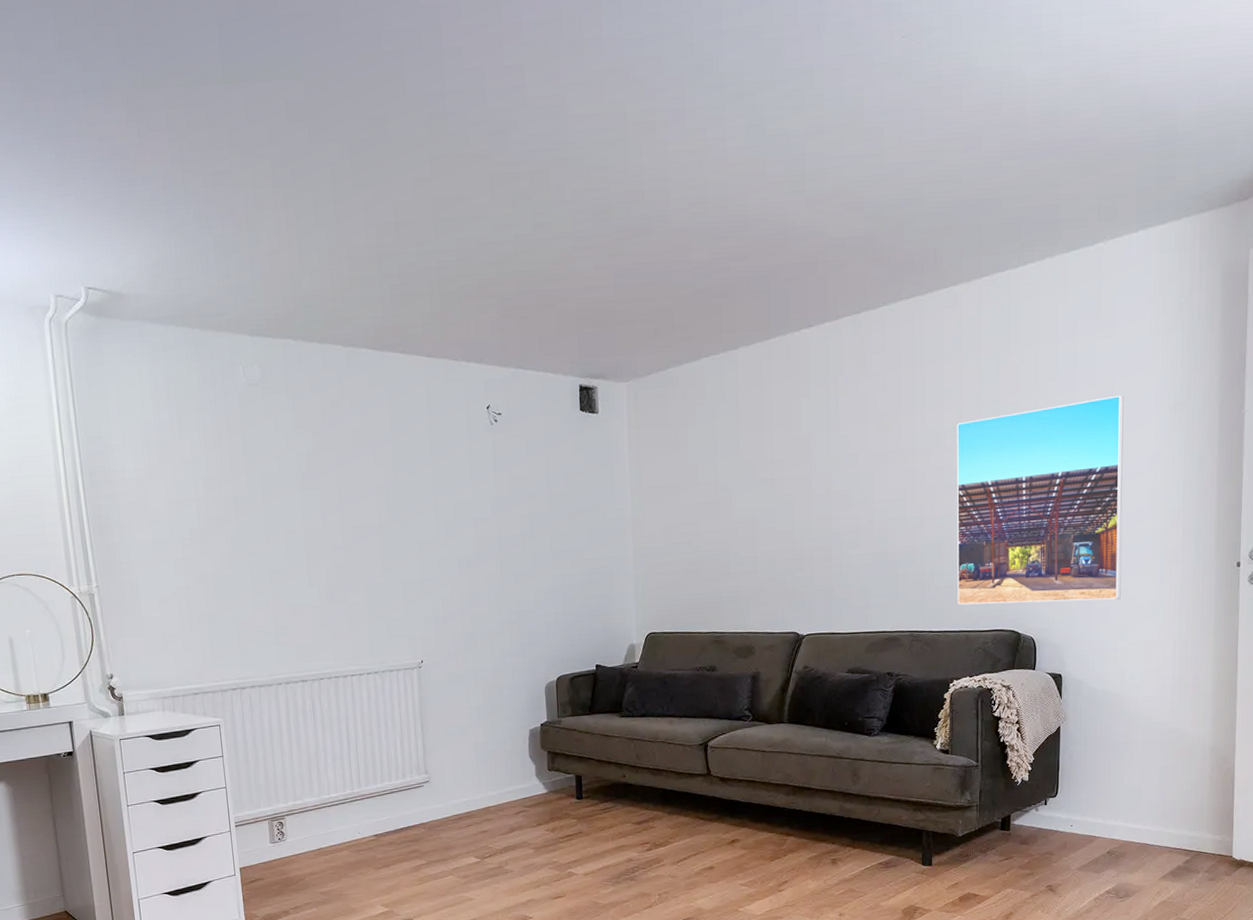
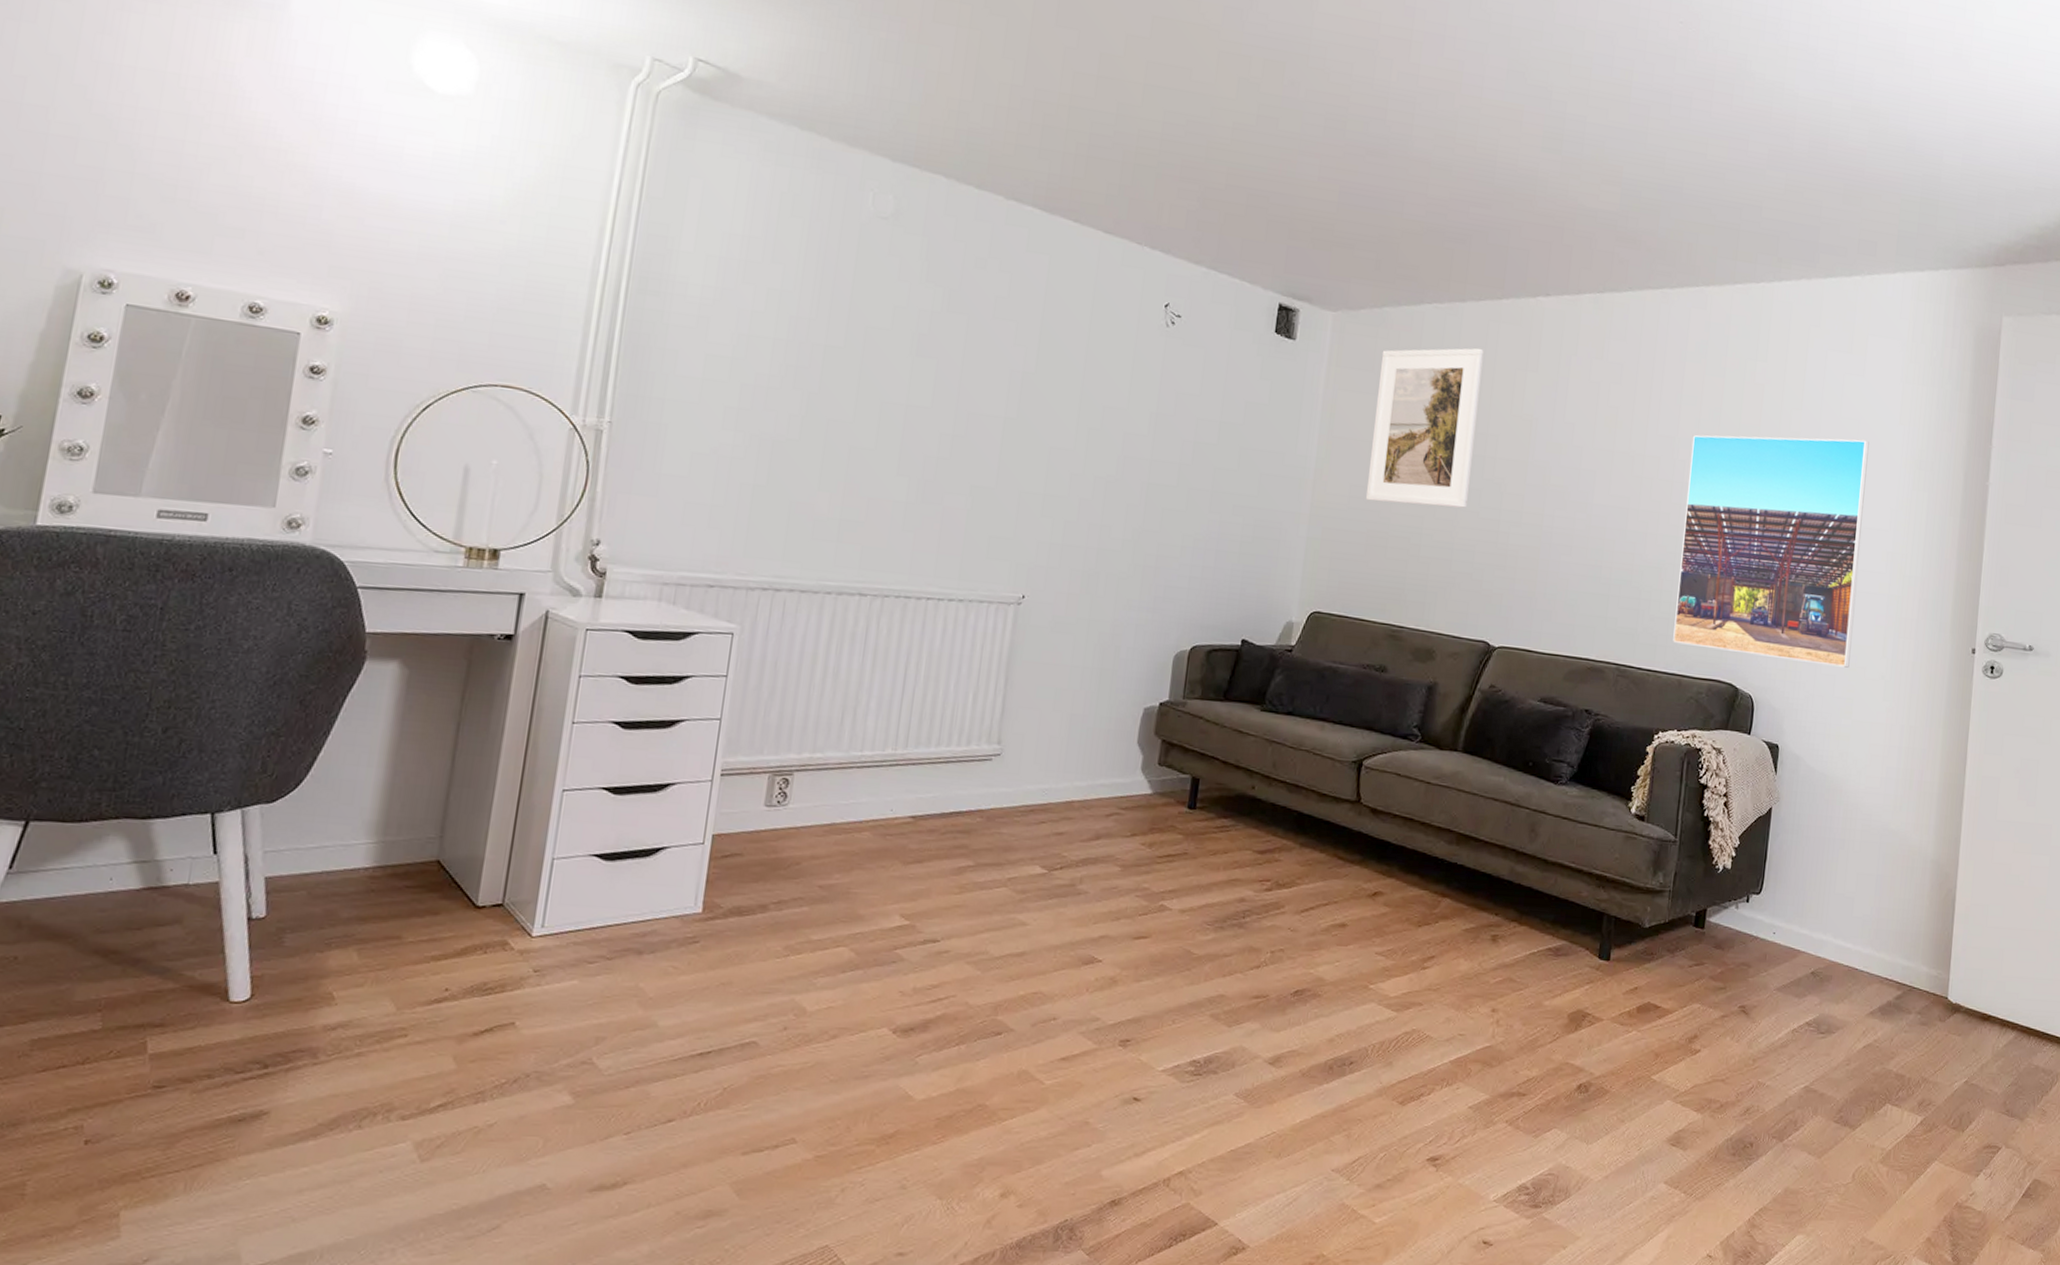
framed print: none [672,386,764,535] -> present [1366,347,1484,508]

